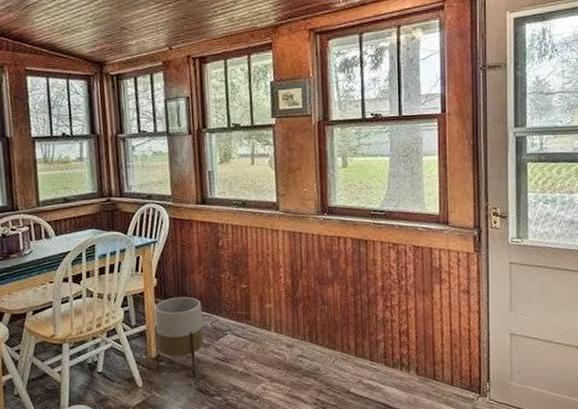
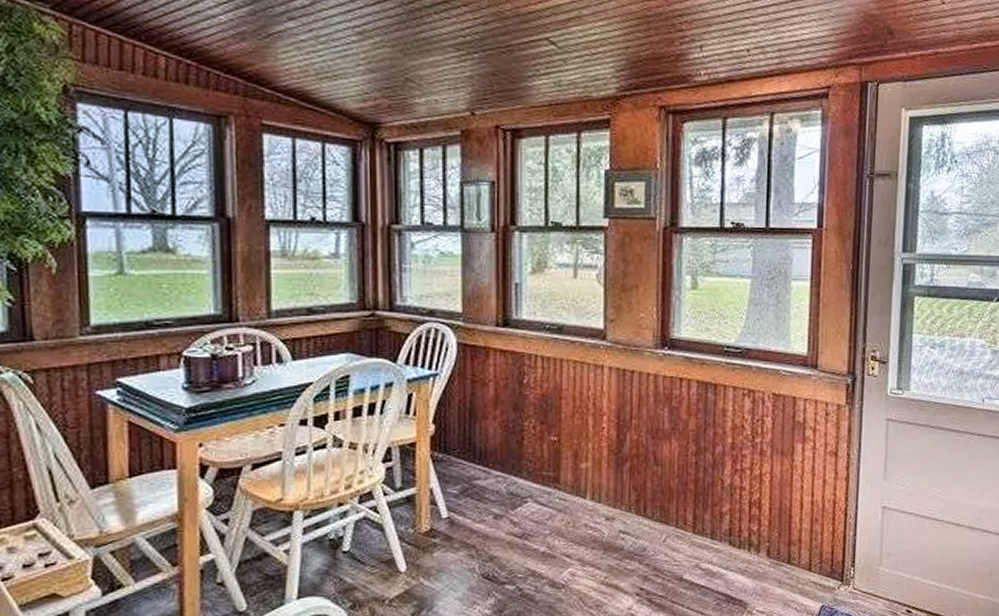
planter: present [154,296,204,378] -> none [427,450,496,560]

